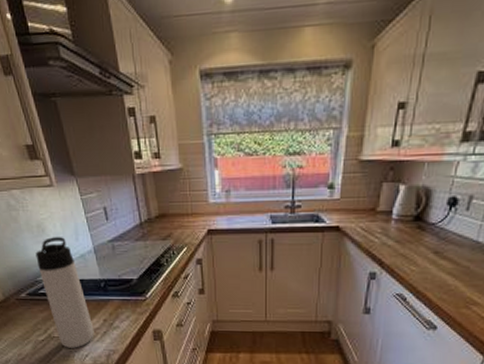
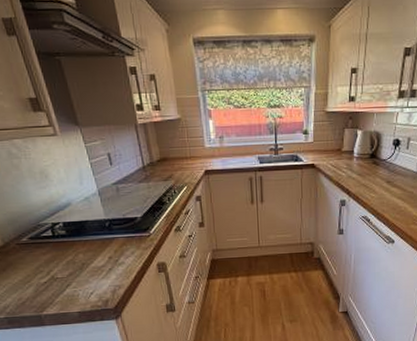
thermos bottle: present [35,237,95,348] -> none [38,182,100,288]

